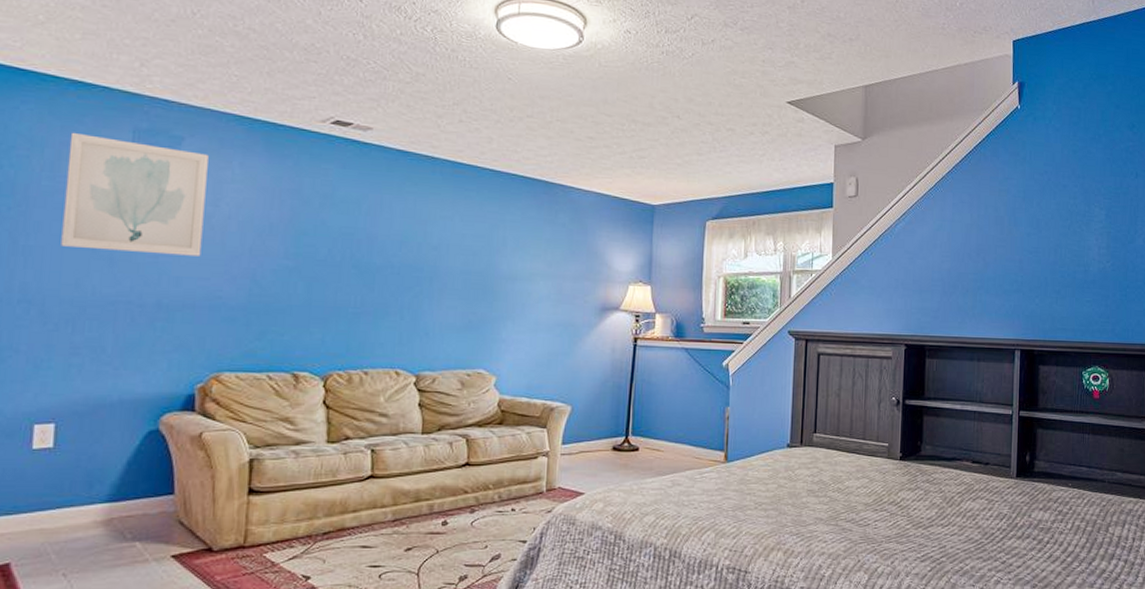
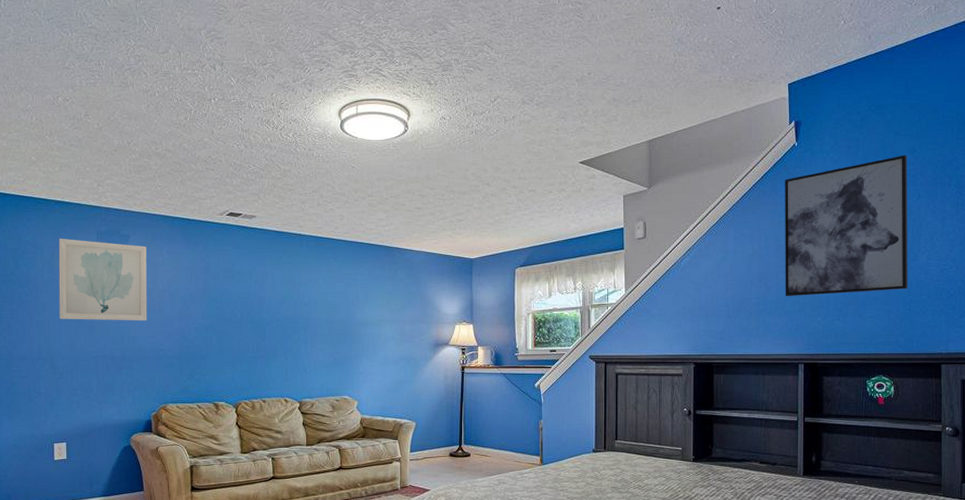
wall art: none [1003,129,1127,275] -> present [785,155,909,297]

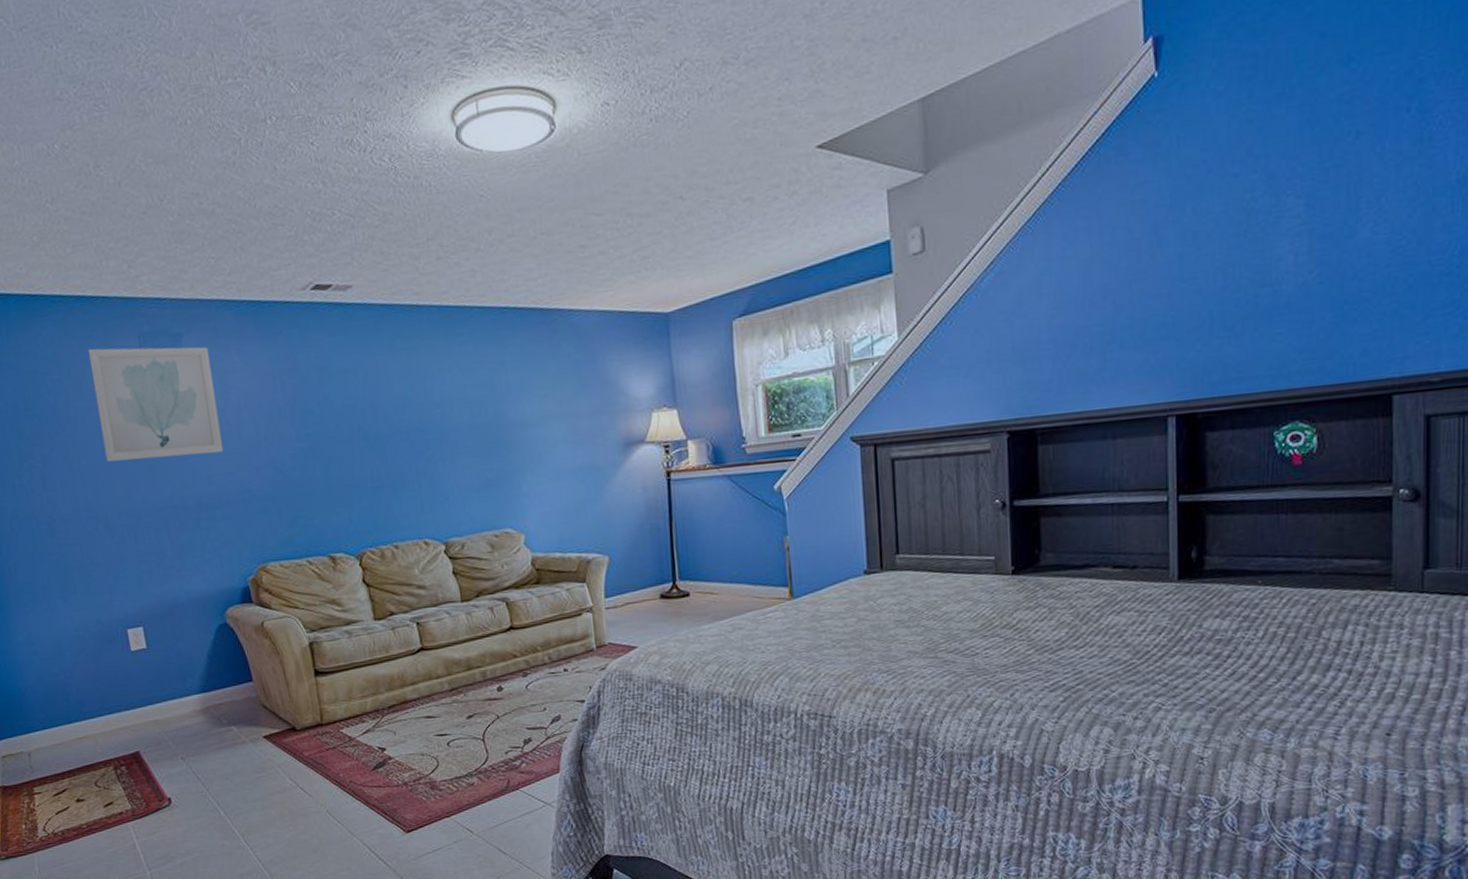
wall art: present [785,155,909,297] -> none [1139,69,1340,318]

